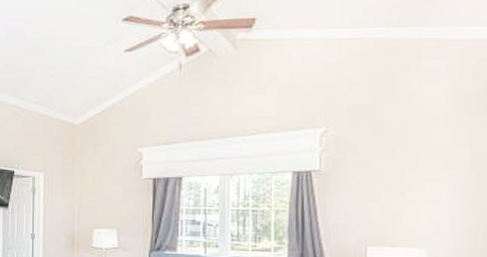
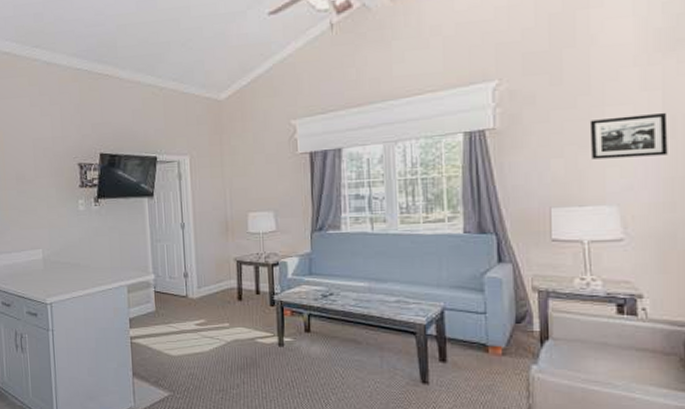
picture frame: none [404,168,474,207] -> present [589,112,668,160]

